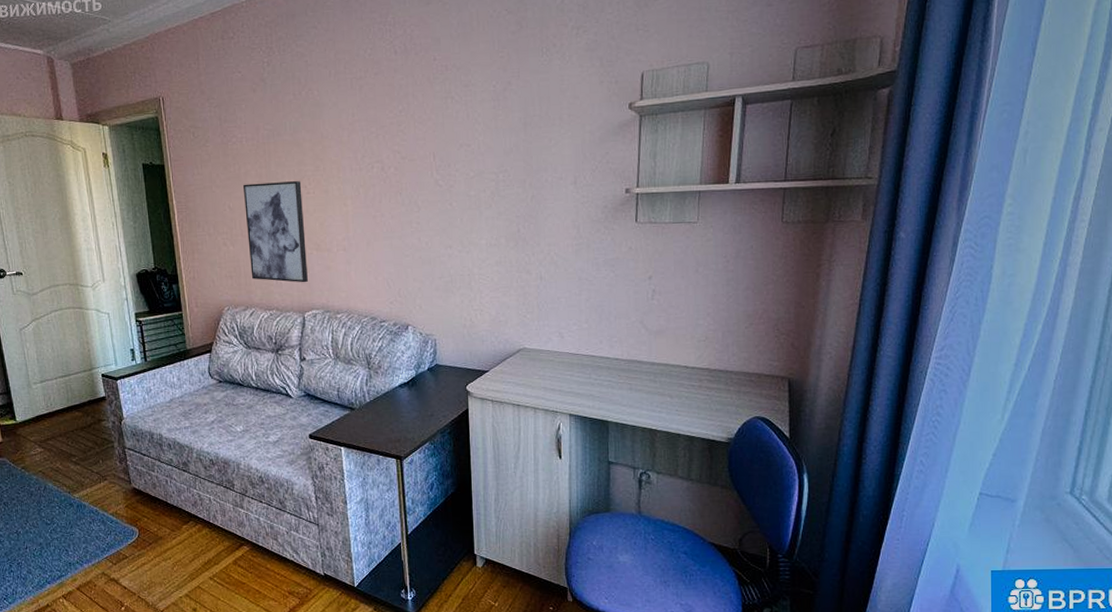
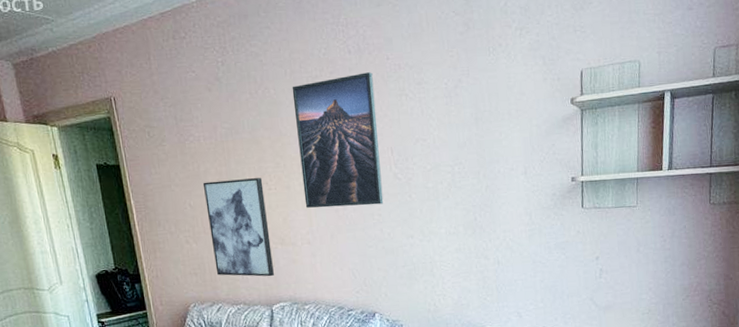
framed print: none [335,73,423,214] -> present [292,72,384,208]

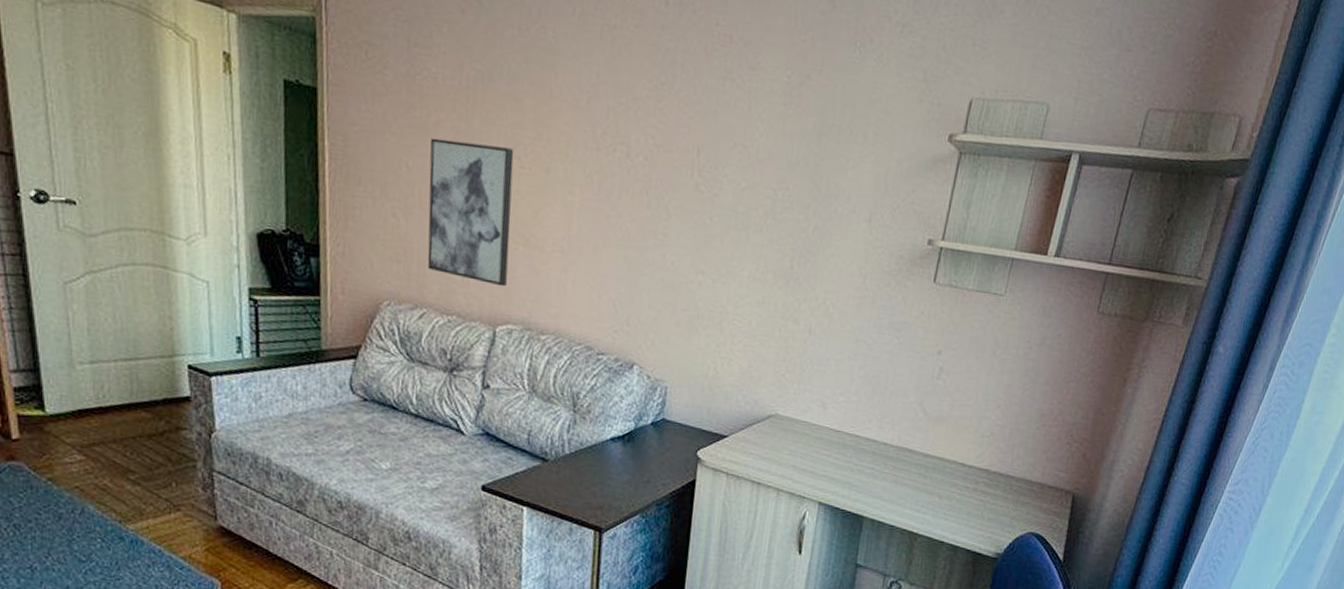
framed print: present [292,72,384,208] -> none [566,32,693,221]

